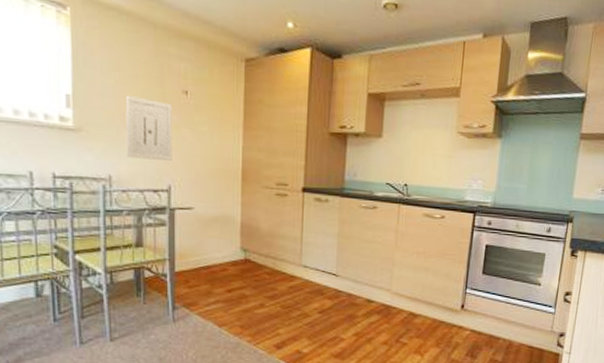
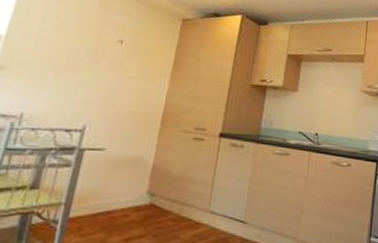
wall art: present [125,96,172,161] -> none [46,40,105,102]

